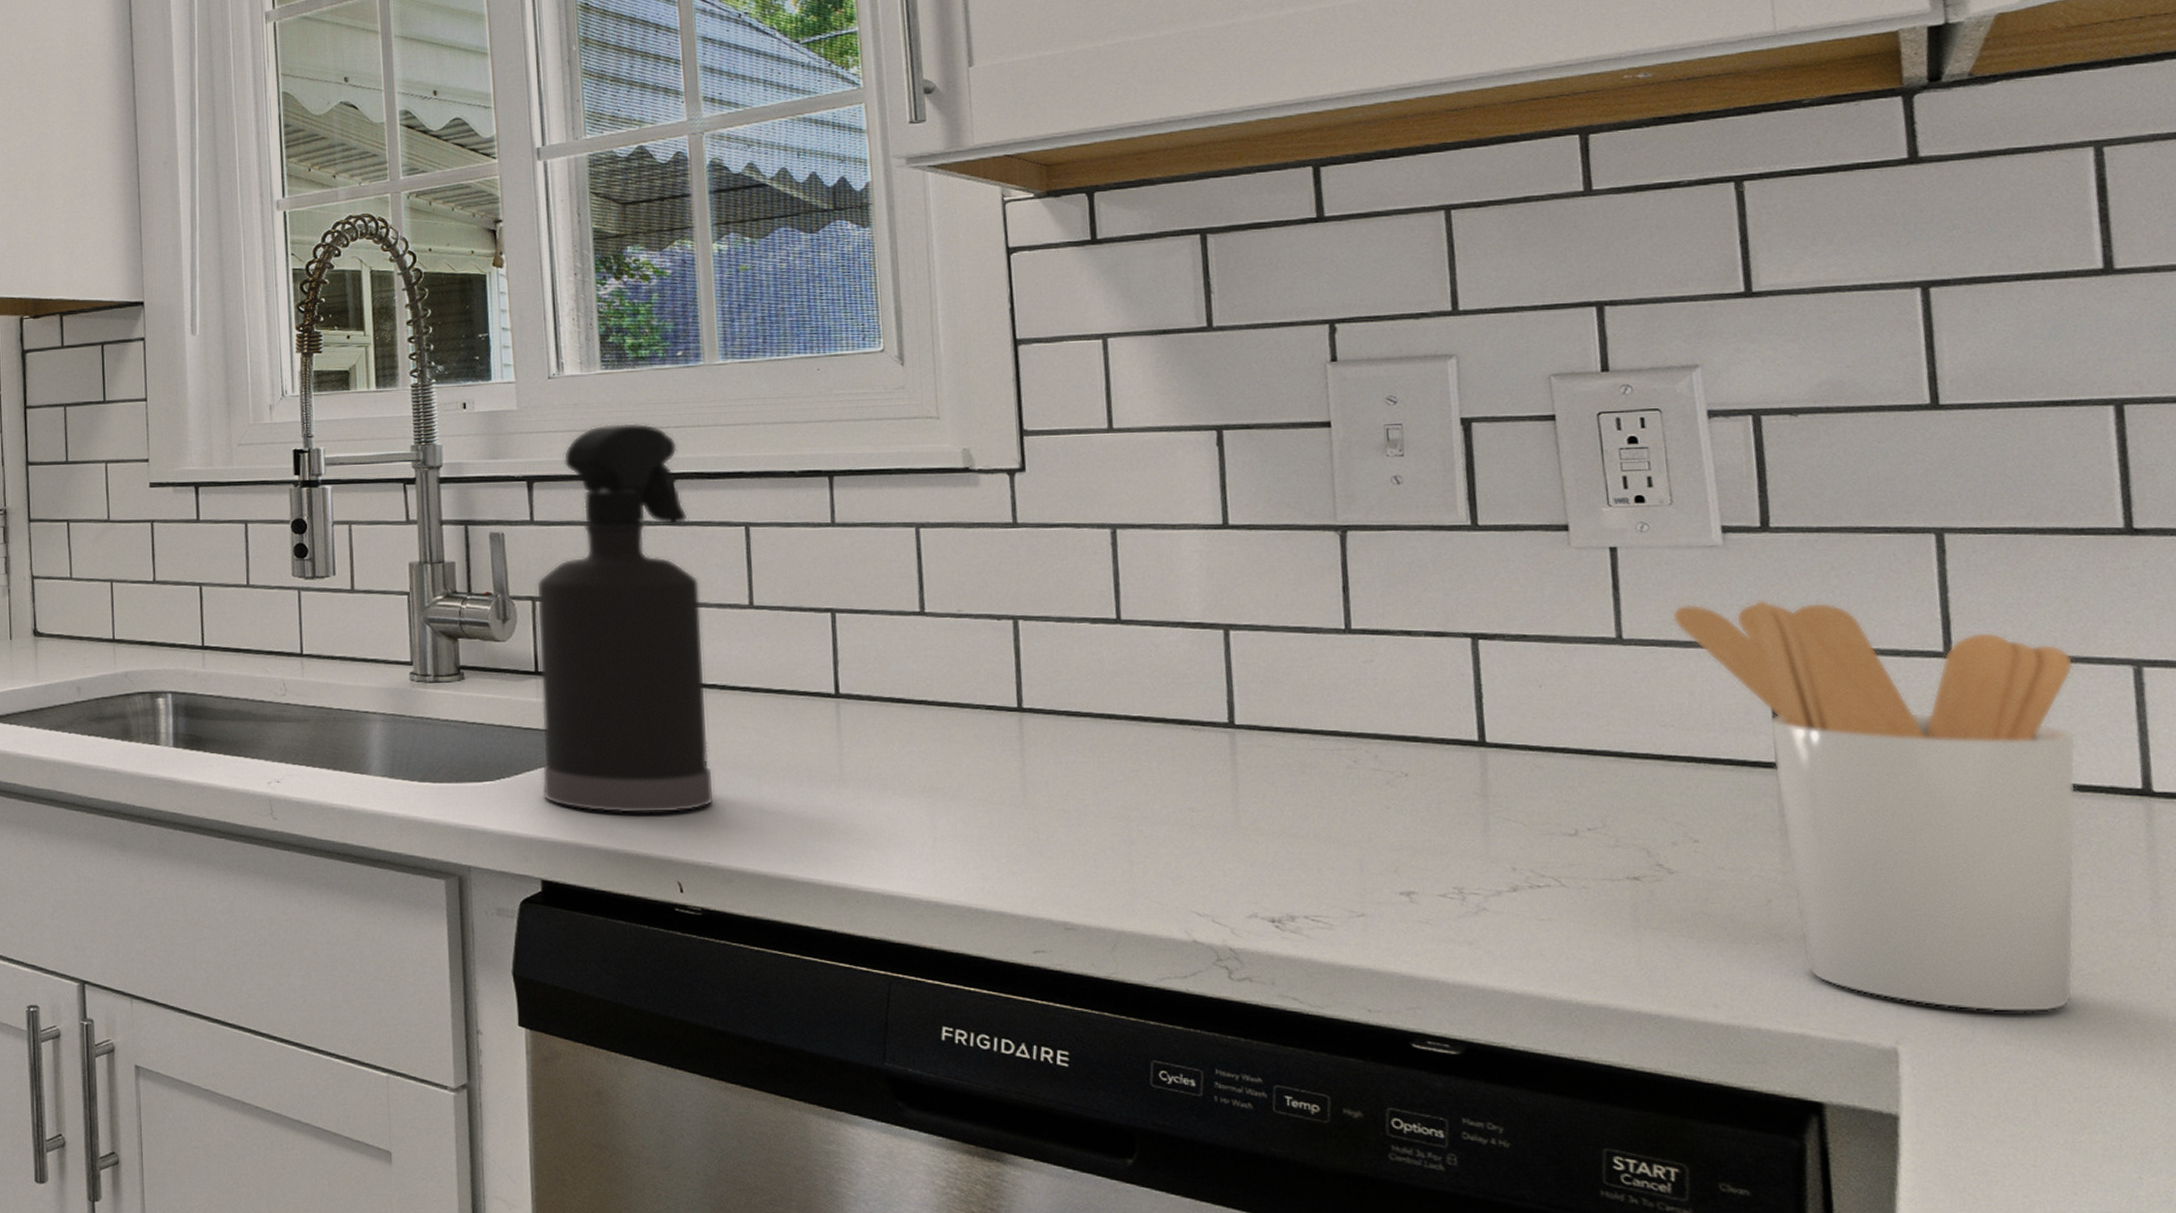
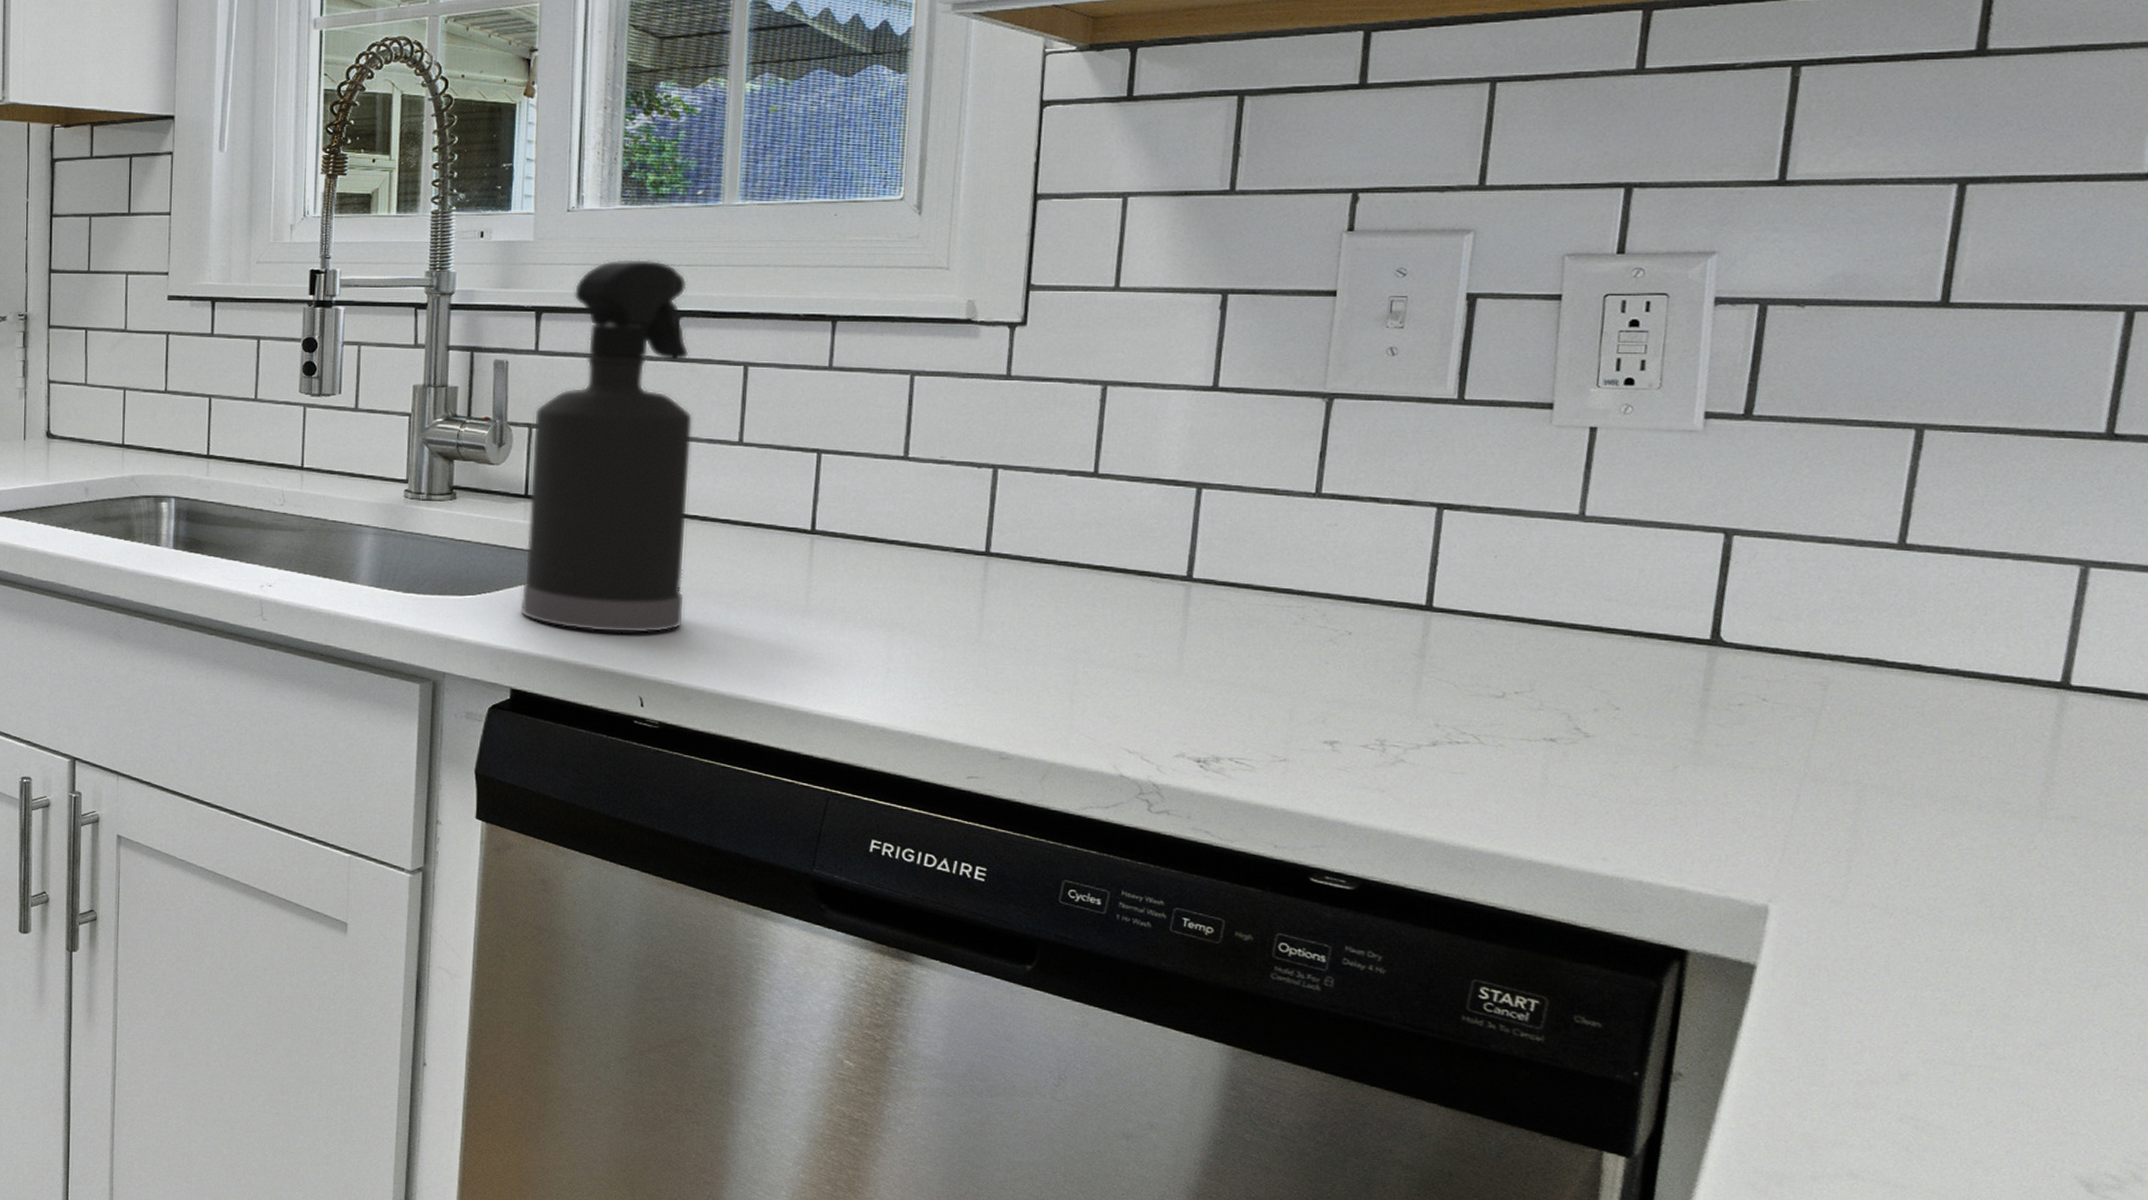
utensil holder: present [1672,599,2077,1013] -> none [1638,484,2023,881]

